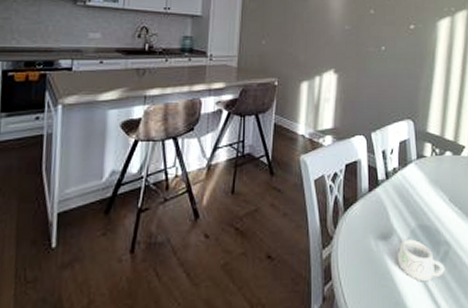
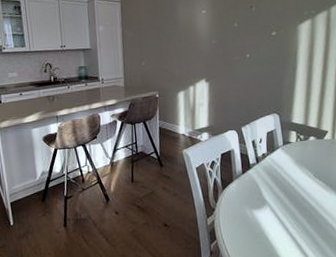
teacup: present [397,239,445,282] -> none [269,207,312,239]

